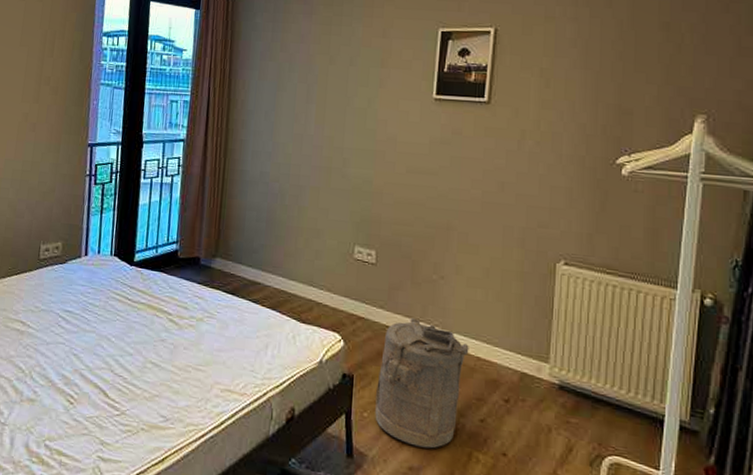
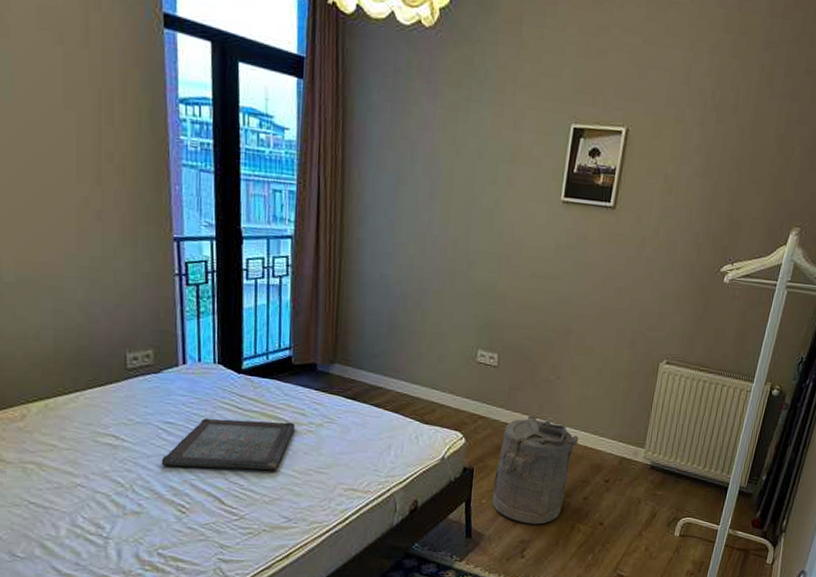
serving tray: none [57,308,177,364] -> present [161,418,295,470]

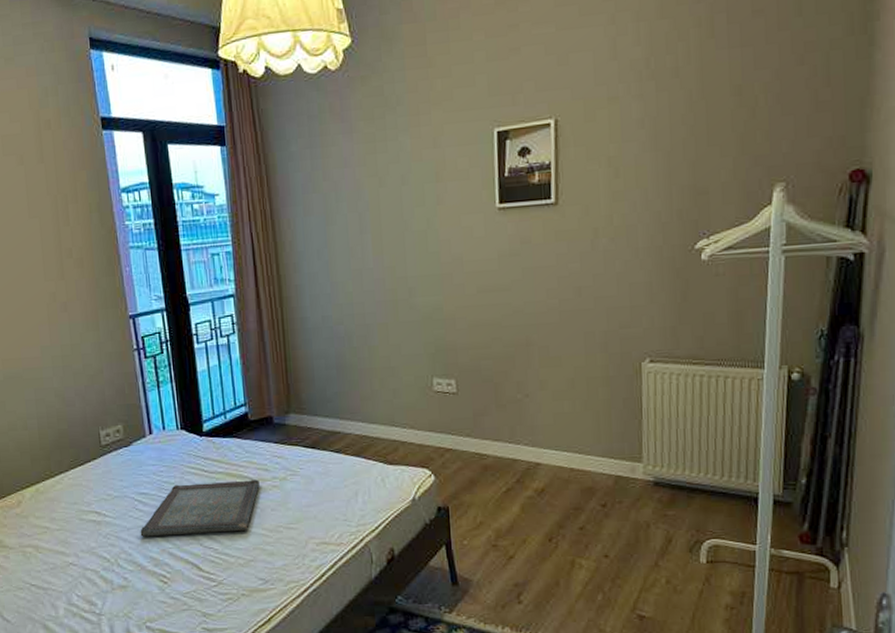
laundry hamper: present [492,415,579,524] -> none [472,440,562,564]

